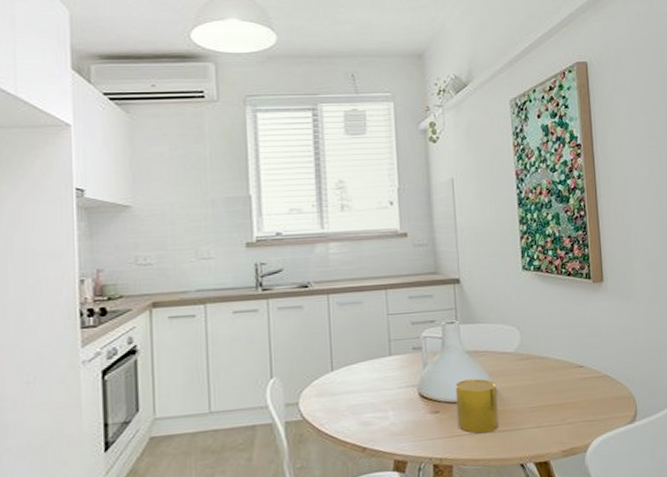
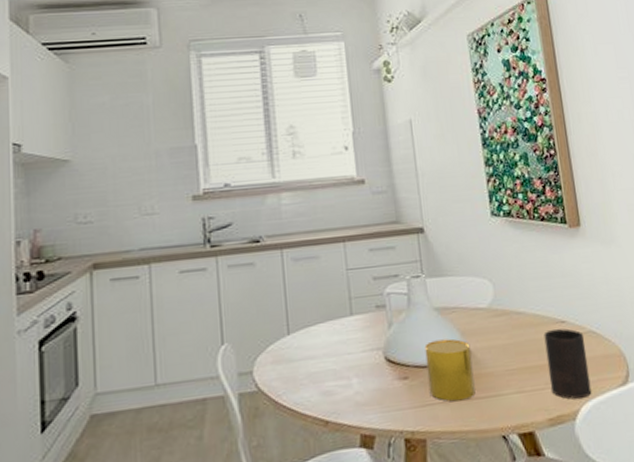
cup: none [563,372,603,435] -> present [543,328,592,399]

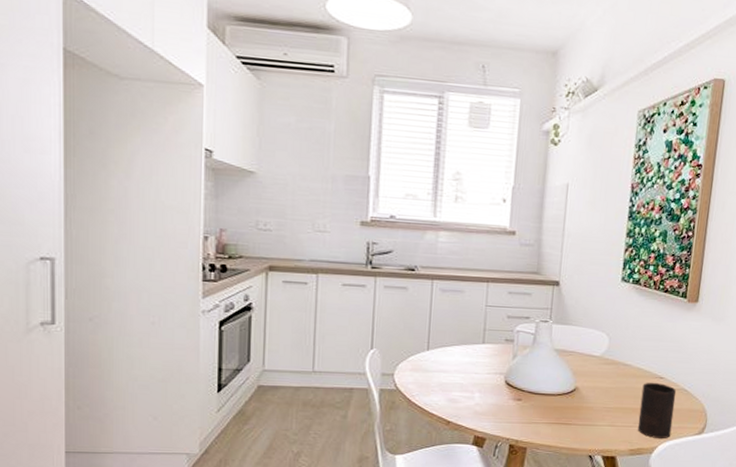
cup: present [424,338,476,402] -> none [536,375,579,424]

